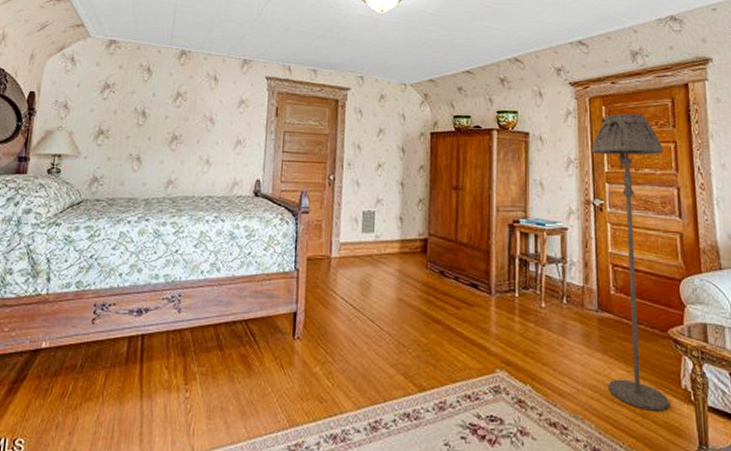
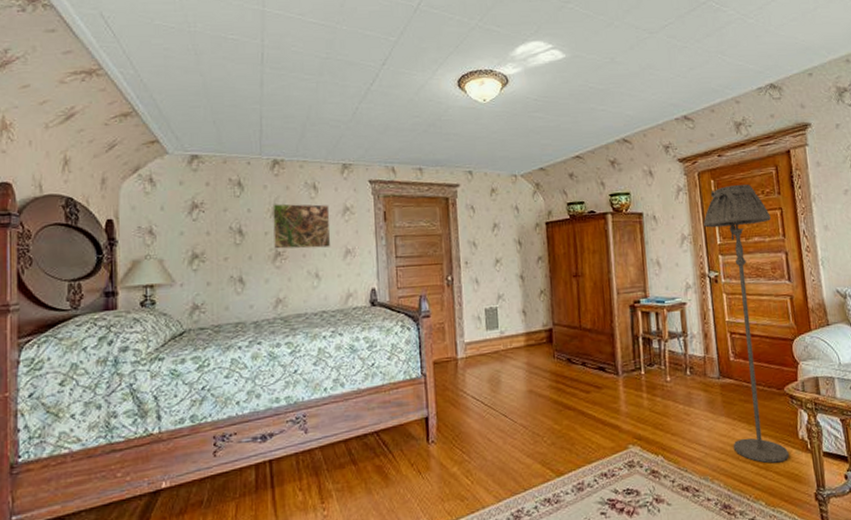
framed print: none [172,91,227,136] -> present [272,203,331,249]

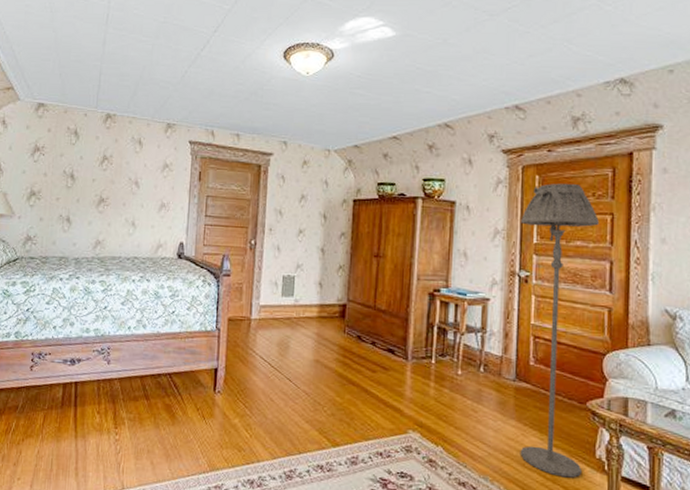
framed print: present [272,203,331,249] -> none [99,154,151,199]

